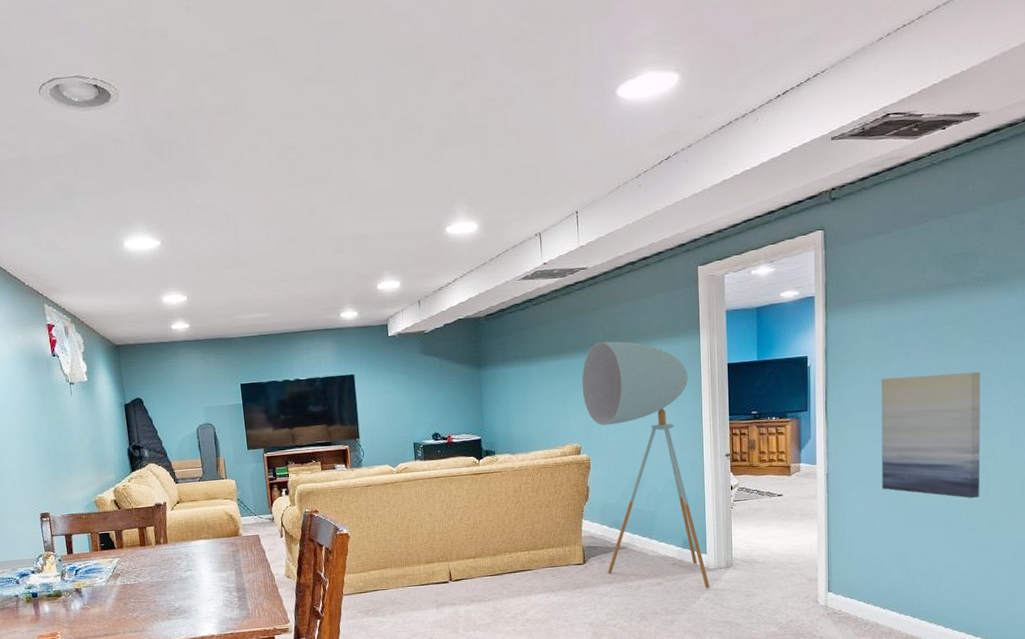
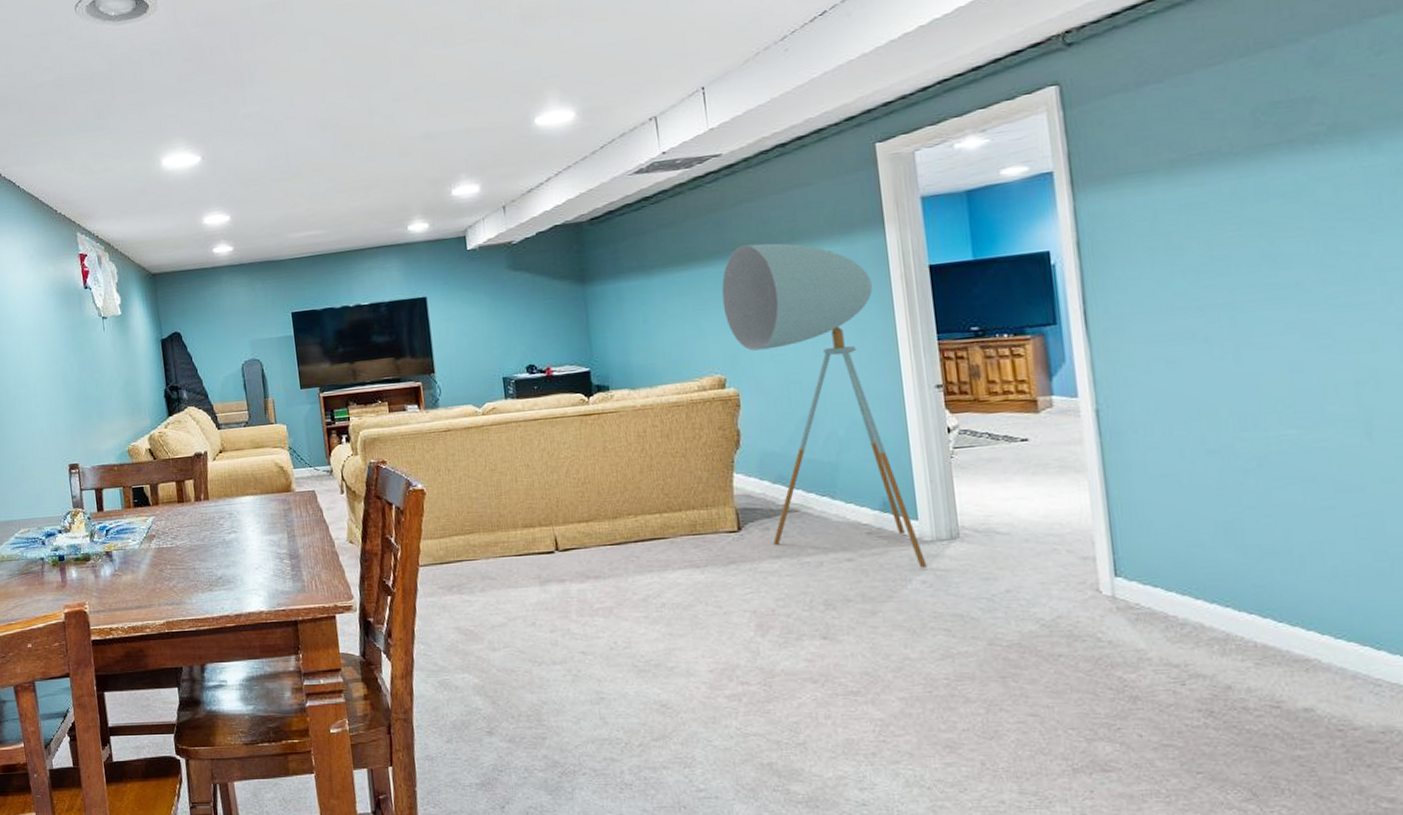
wall art: present [882,371,981,498] -> none [1171,261,1358,443]

